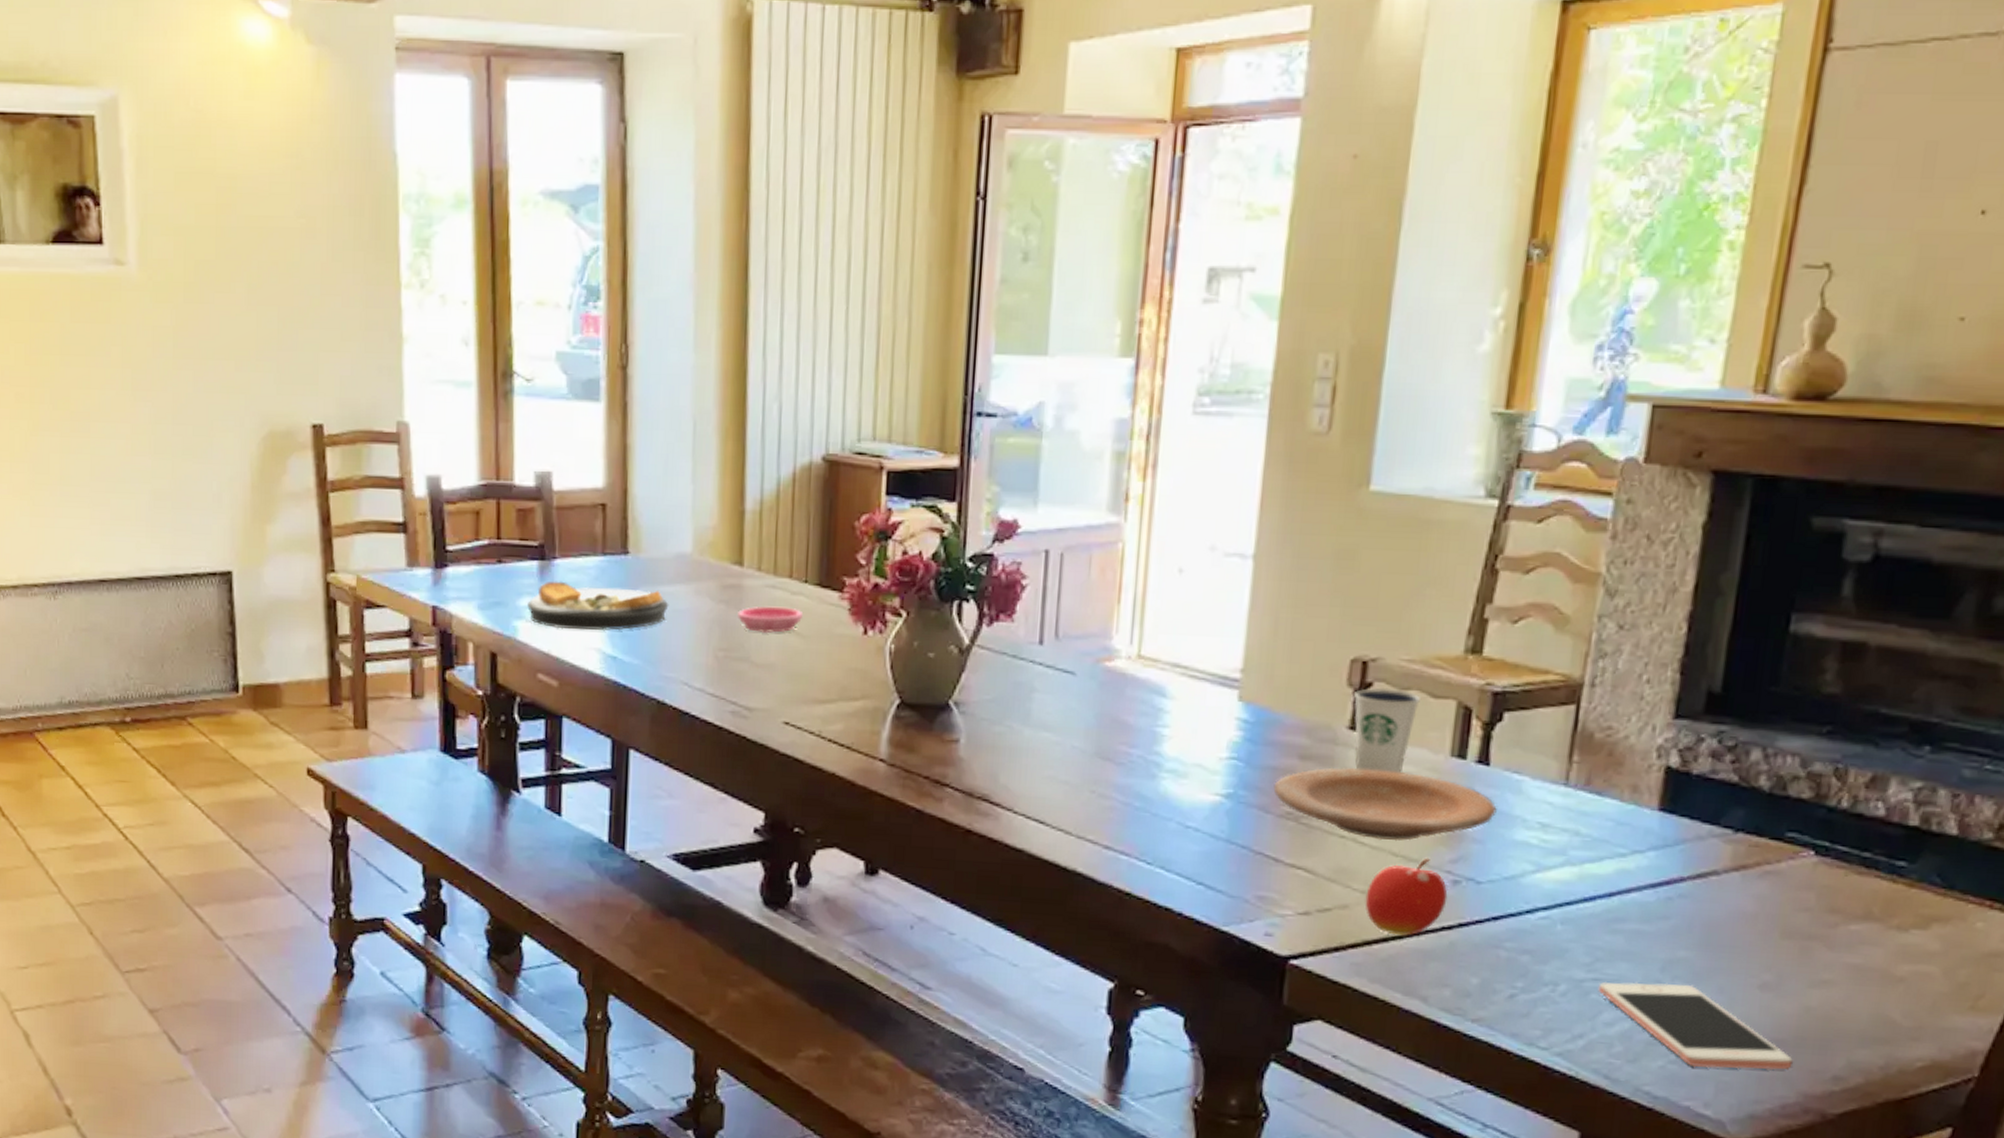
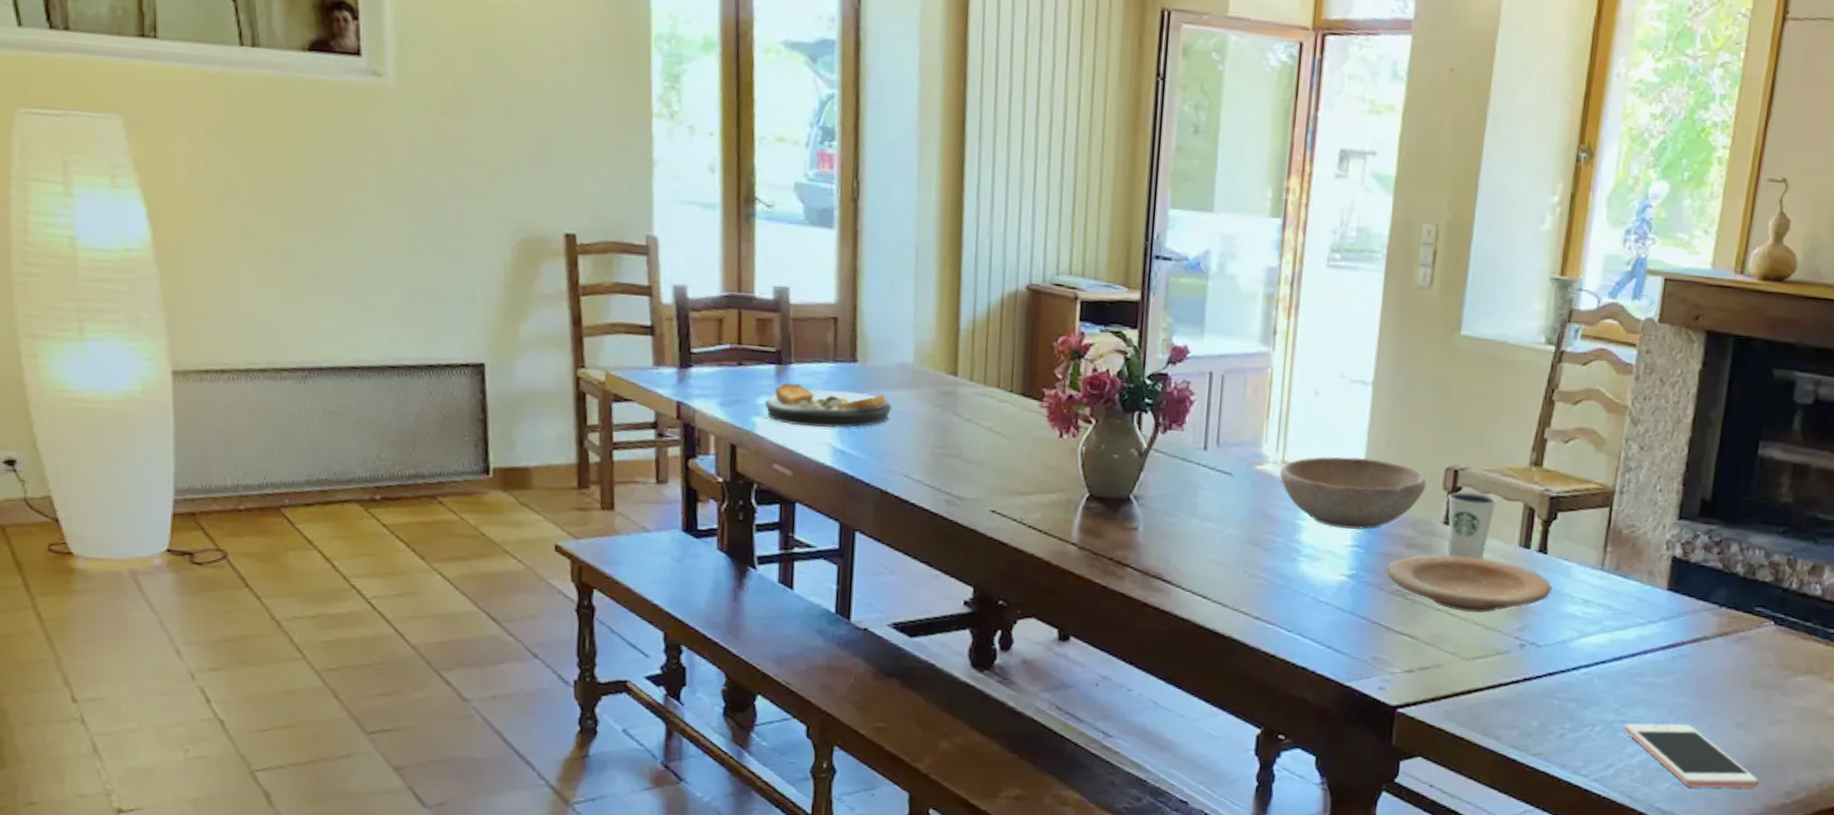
saucer: present [736,606,804,634] -> none [951,411,1009,435]
bowl: none [1134,648,1326,739] -> present [1279,456,1427,530]
fruit: present [1365,858,1448,936] -> none [1454,626,1516,689]

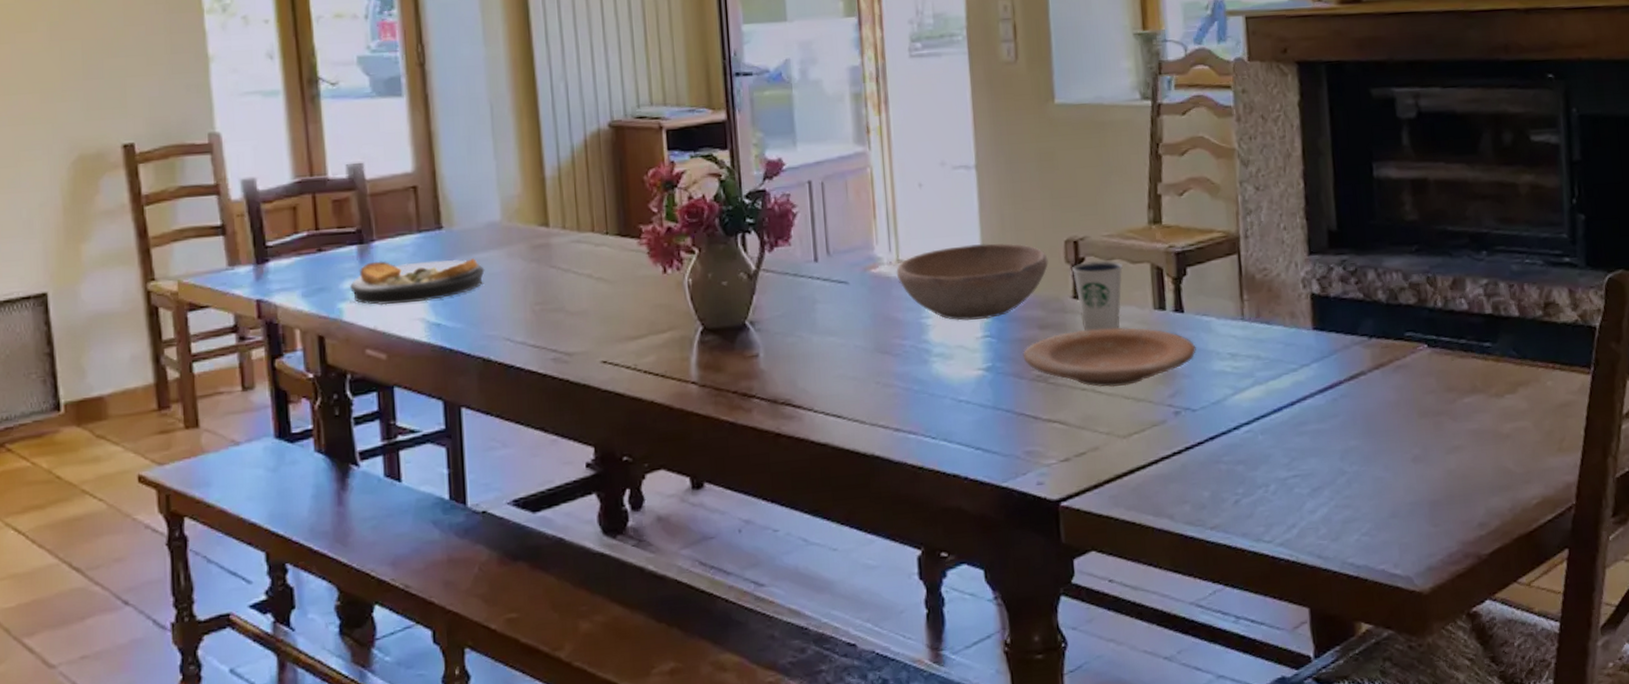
cell phone: present [1624,722,1759,788] -> none [1298,467,1449,536]

